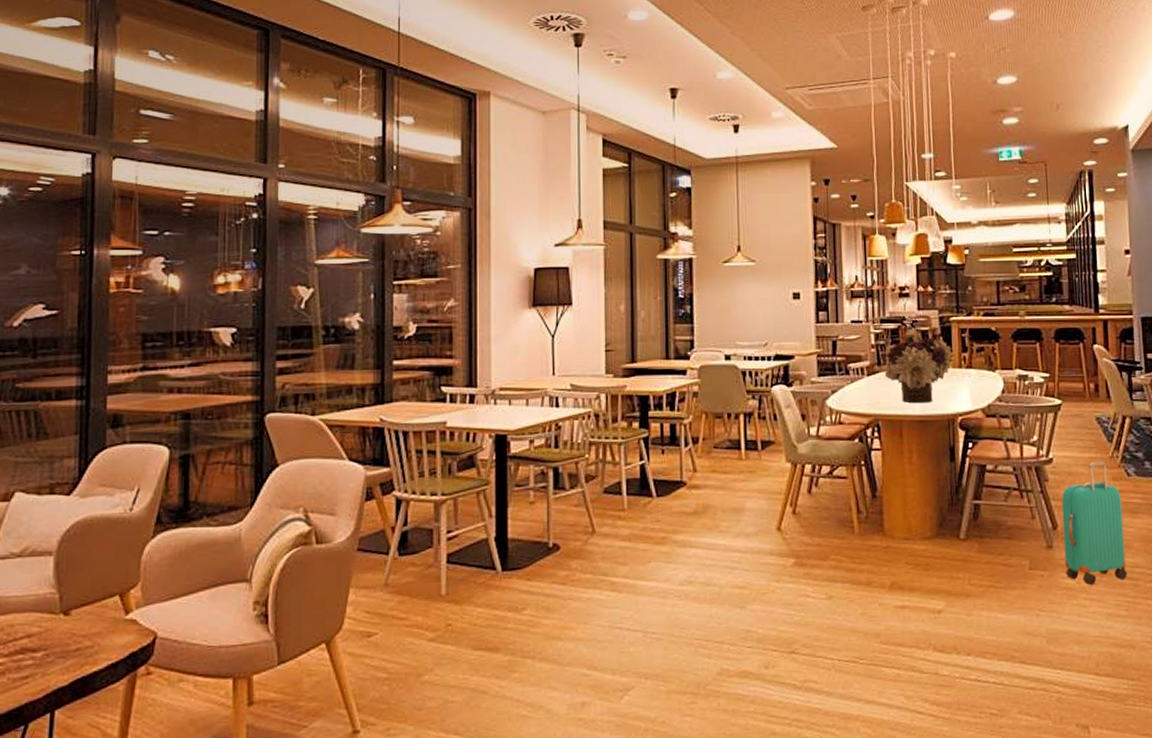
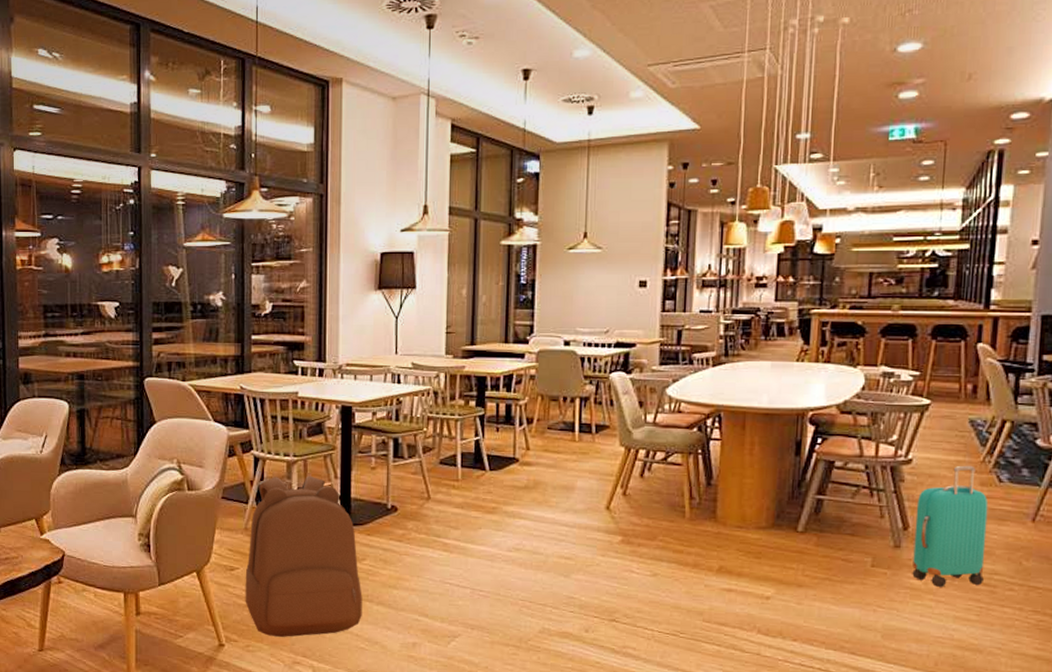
backpack: none [385,516,523,714] -> present [245,475,362,637]
flower arrangement: present [881,327,952,404] -> none [729,318,810,397]

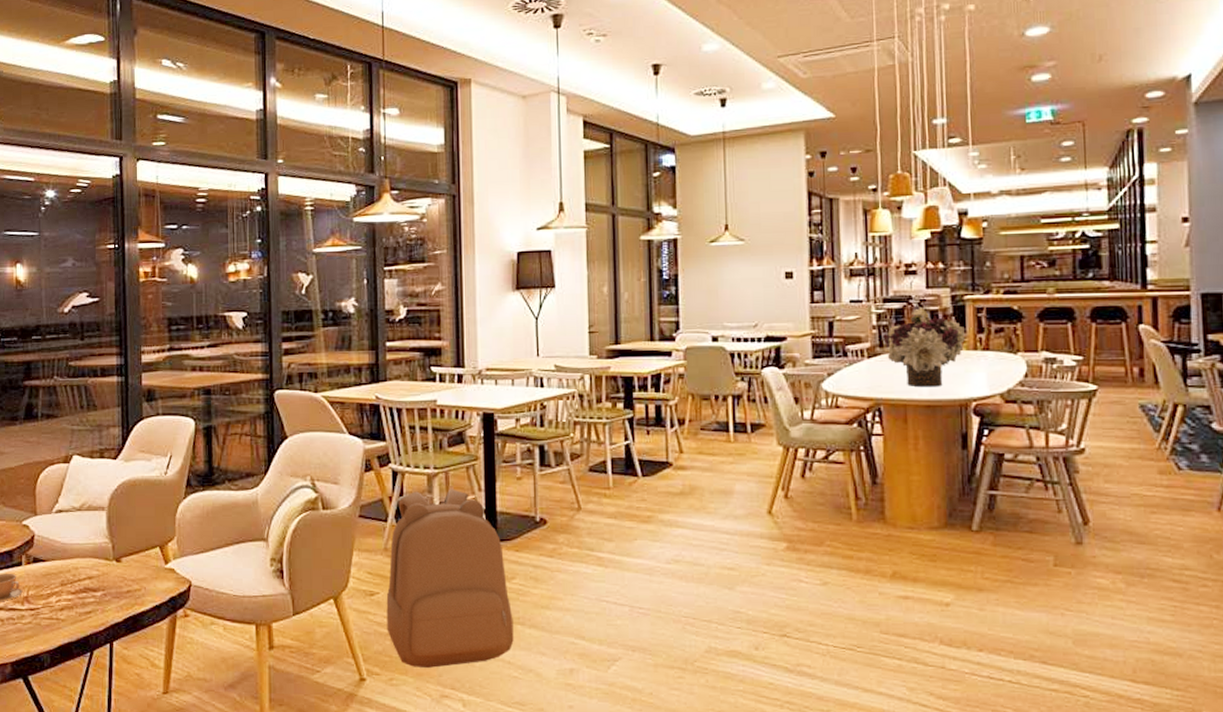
flower arrangement: none [729,318,810,397] -> present [883,306,966,388]
suitcase: present [912,465,989,587] -> none [1094,453,1174,586]

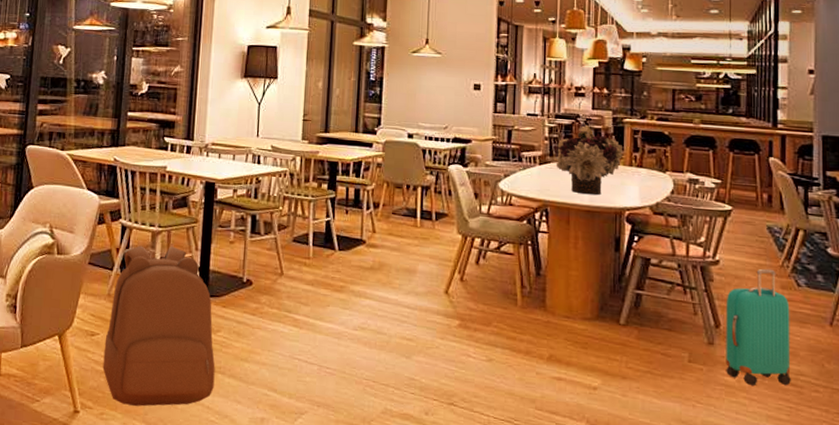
suitcase: none [1094,453,1174,586] -> present [726,268,791,386]

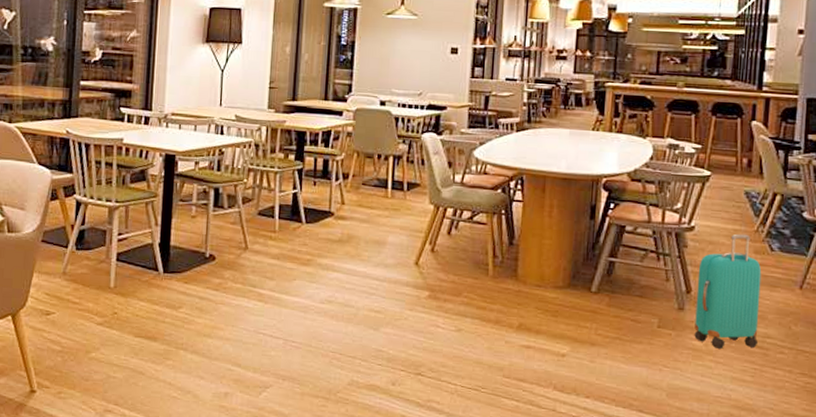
backpack: present [102,245,215,406] -> none [59,221,177,385]
flower arrangement: present [553,124,624,195] -> none [531,89,604,163]

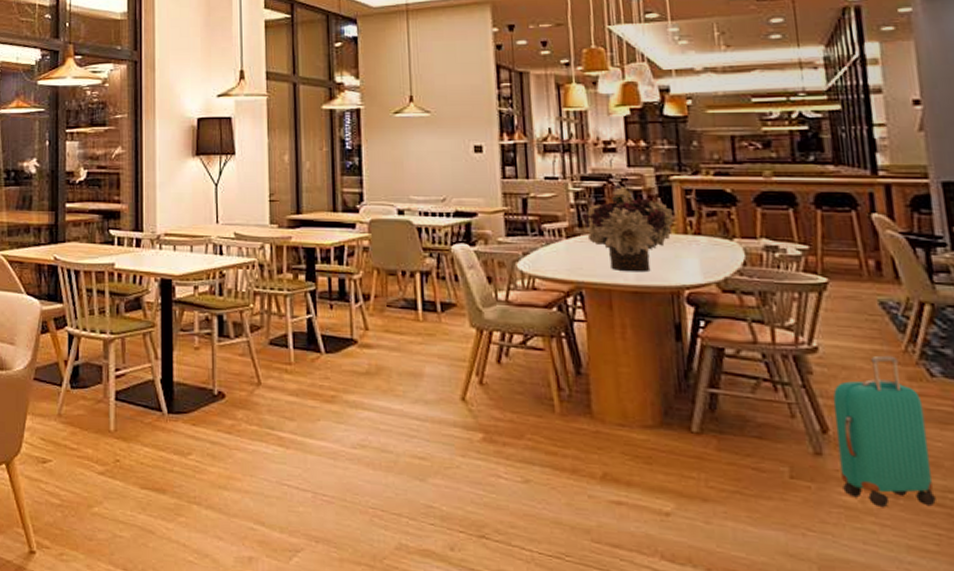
flower arrangement: none [531,89,604,163] -> present [582,186,674,272]

